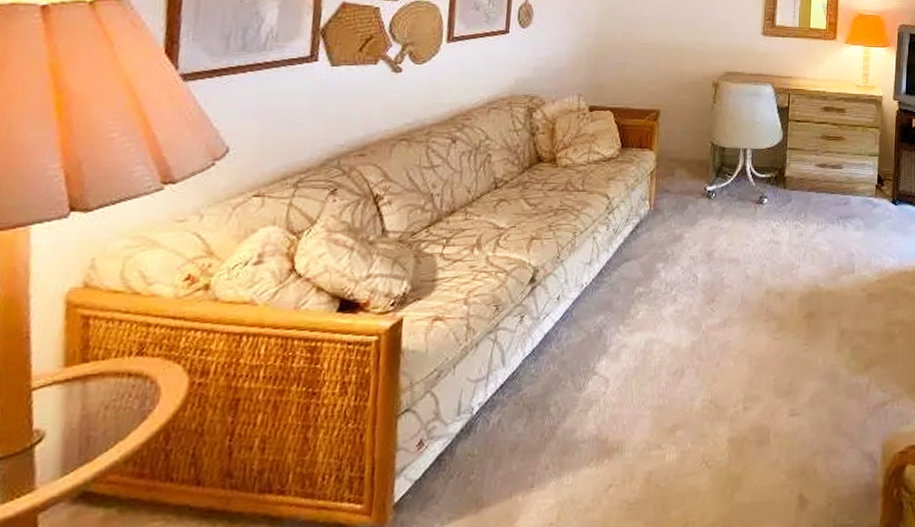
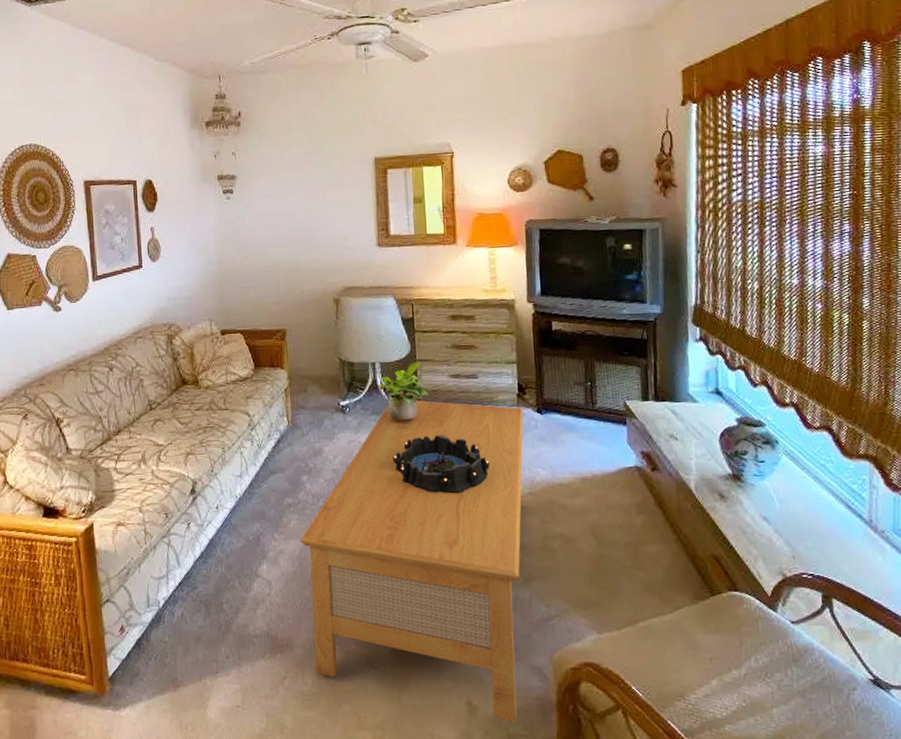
coffee table: none [646,188,880,513] -> present [300,400,524,723]
potted plant: none [748,150,795,209] -> present [379,362,429,422]
decorative bowl: none [753,223,845,282] -> present [392,435,490,494]

